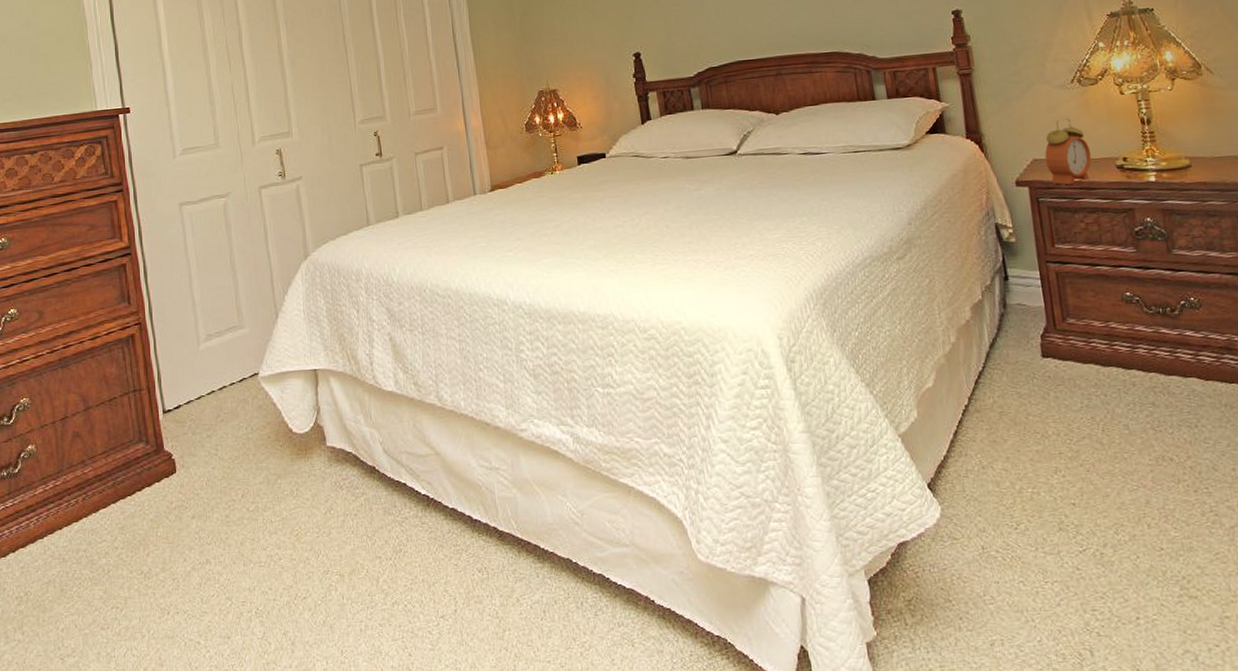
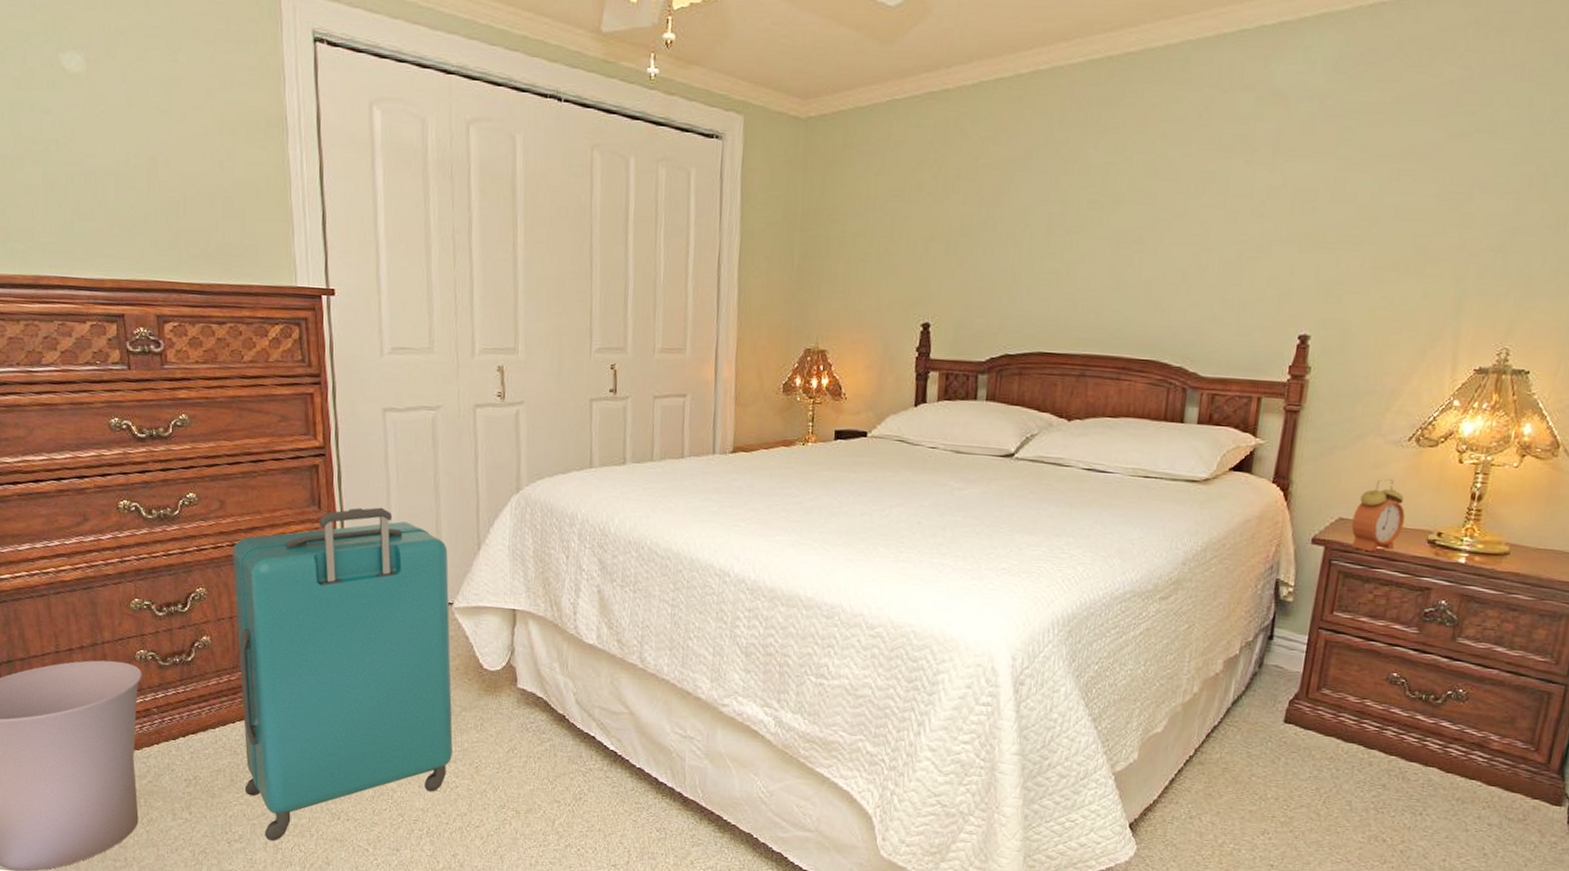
suitcase: none [52,293,273,650] -> present [232,507,453,841]

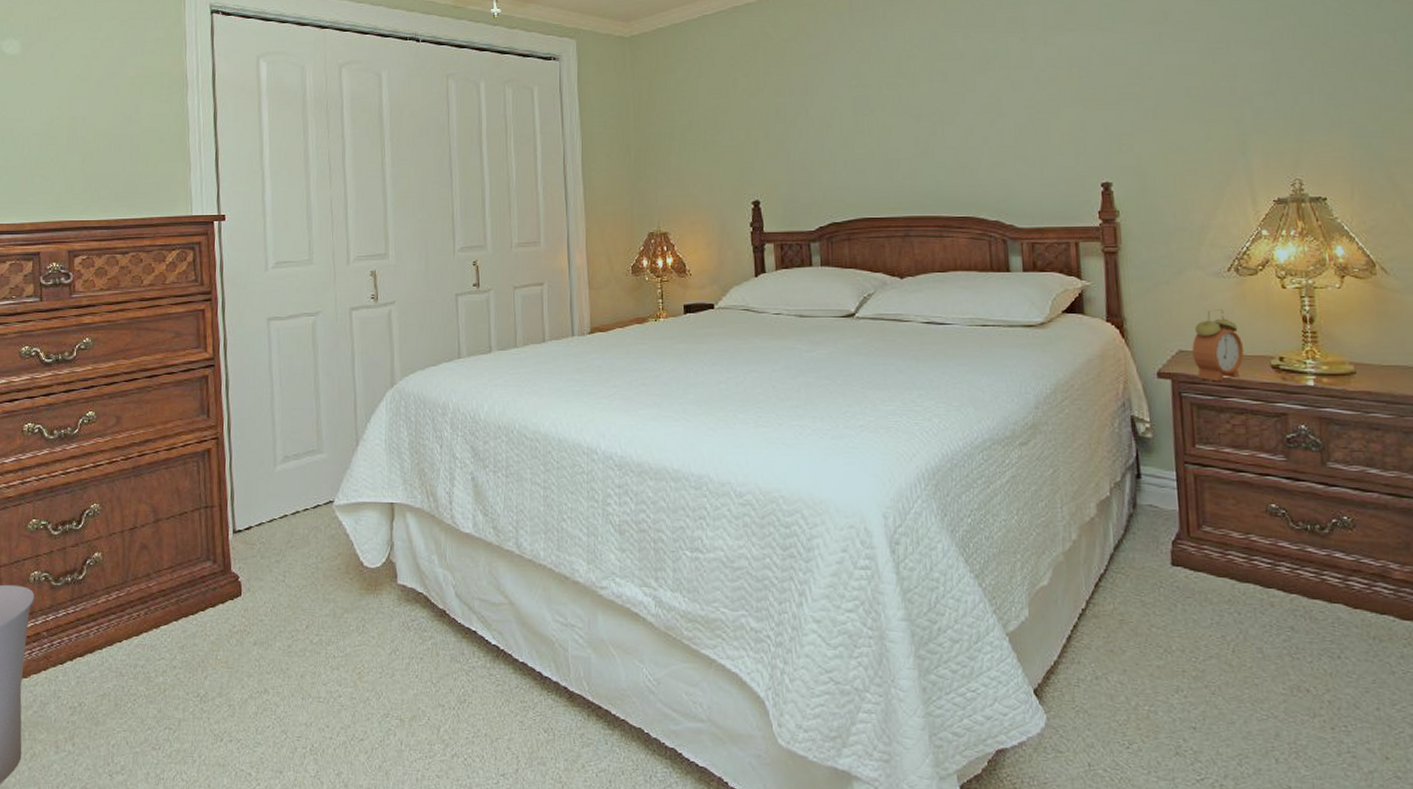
suitcase: present [232,507,453,841] -> none [126,411,335,771]

